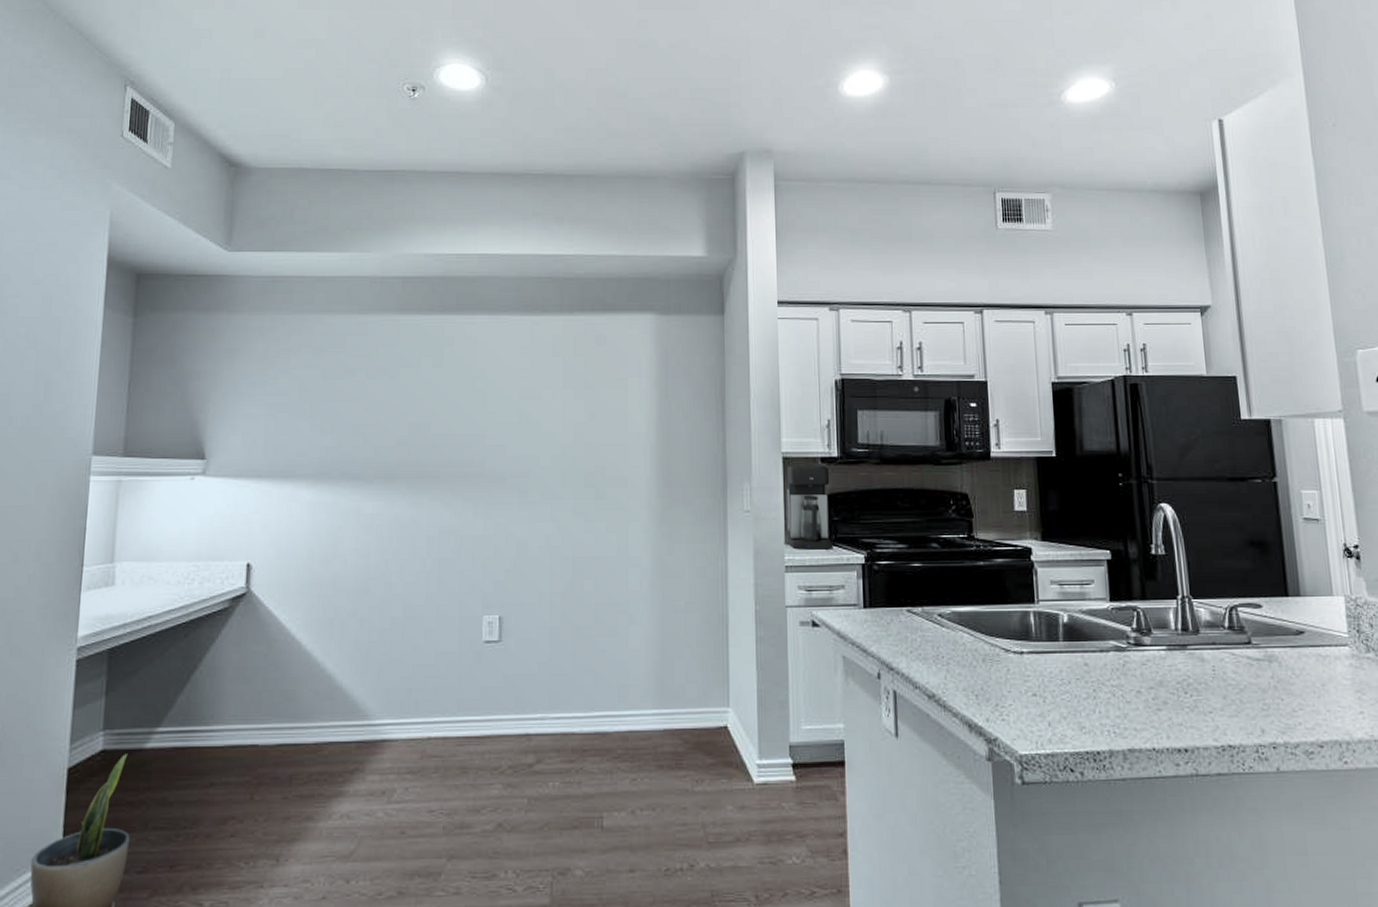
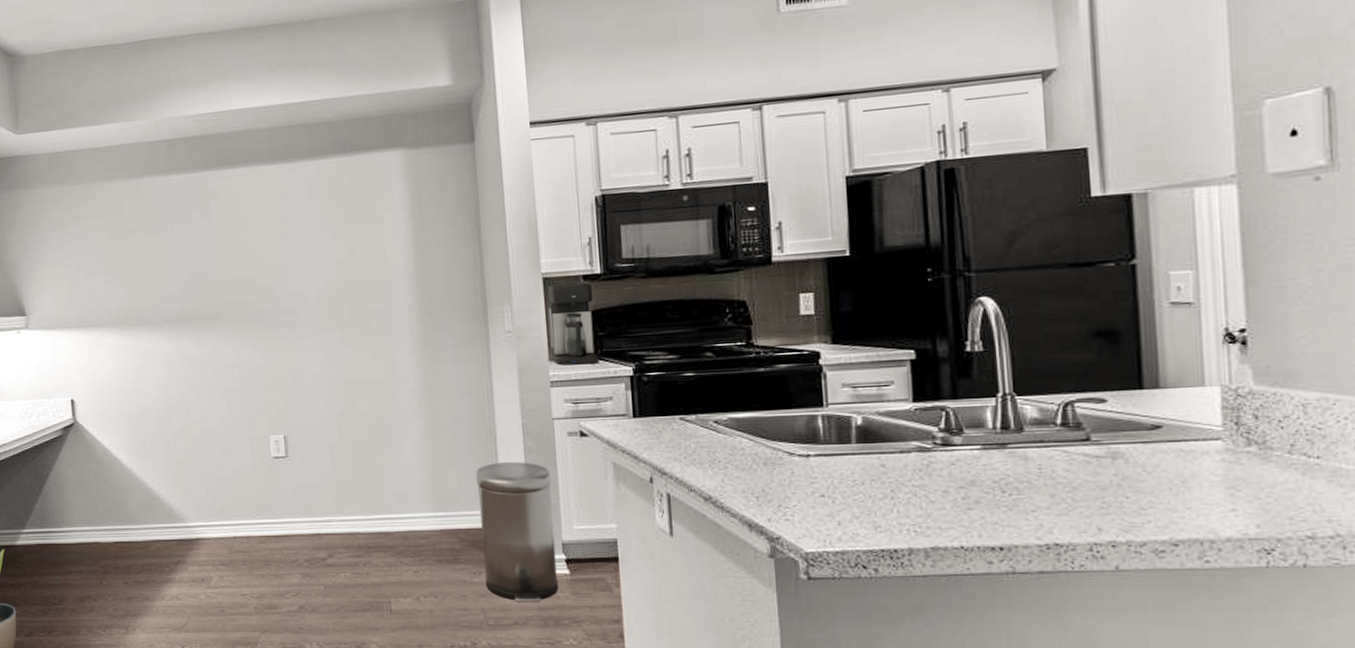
pedal bin: none [705,653,783,815] -> present [476,462,558,602]

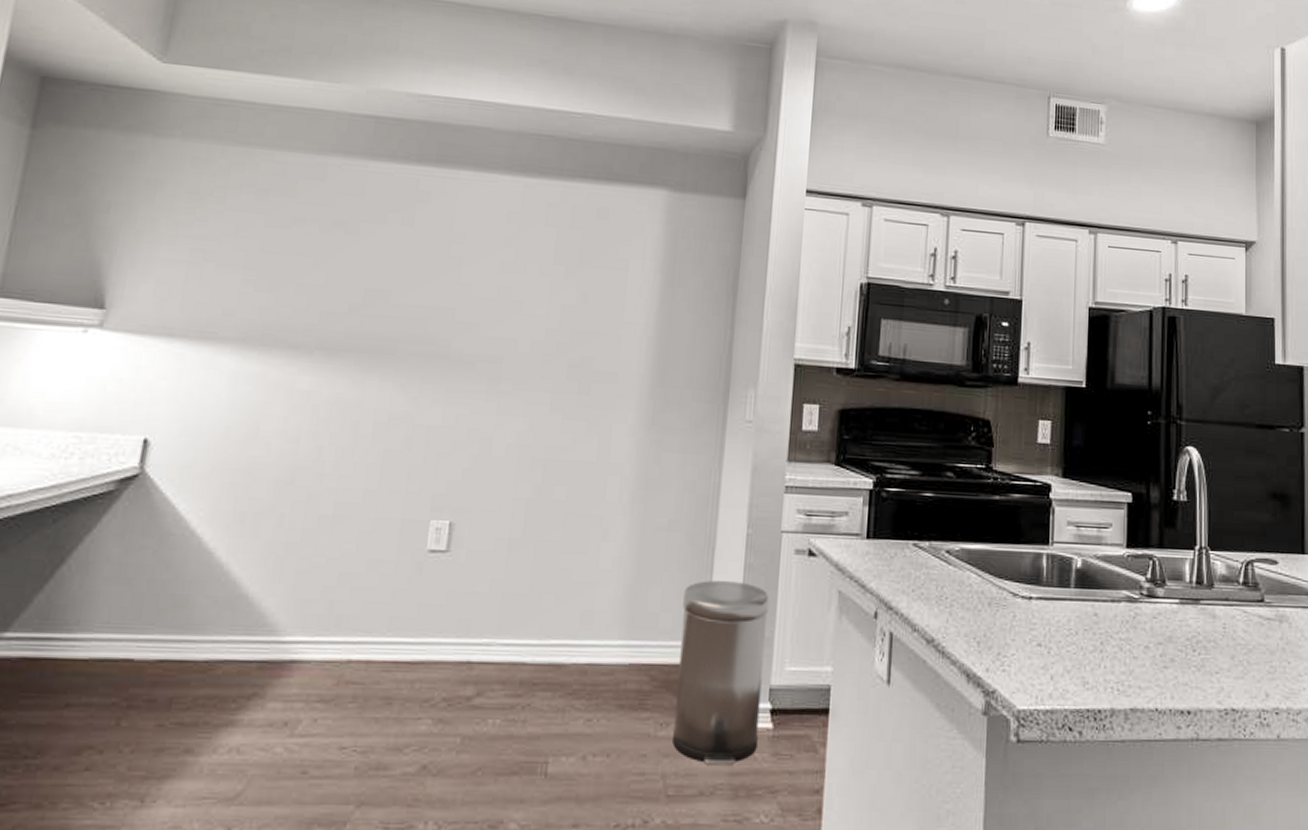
coffee maker: present [548,283,600,366] -> none [789,374,845,471]

